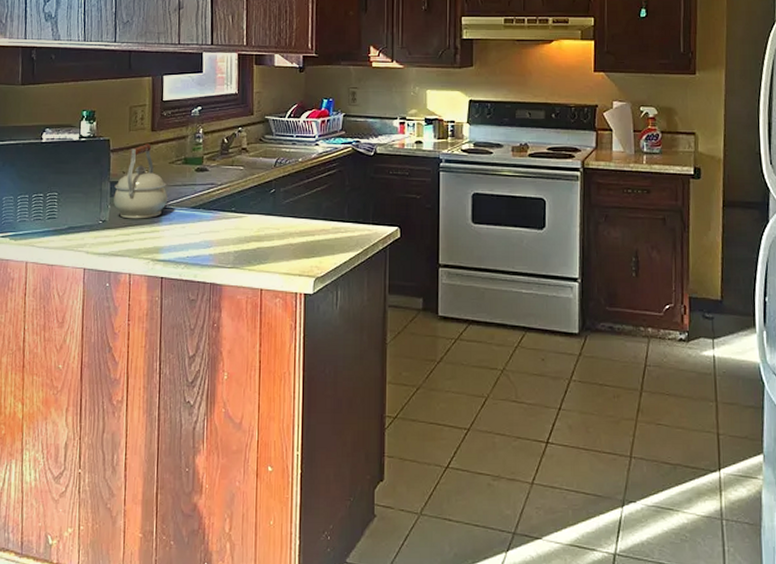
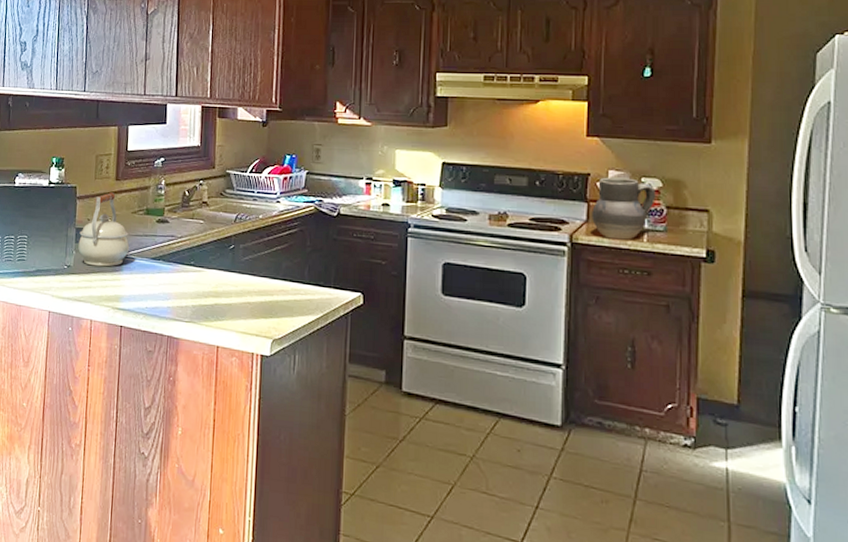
ceramic jug: none [600,108,652,163] -> present [592,177,656,240]

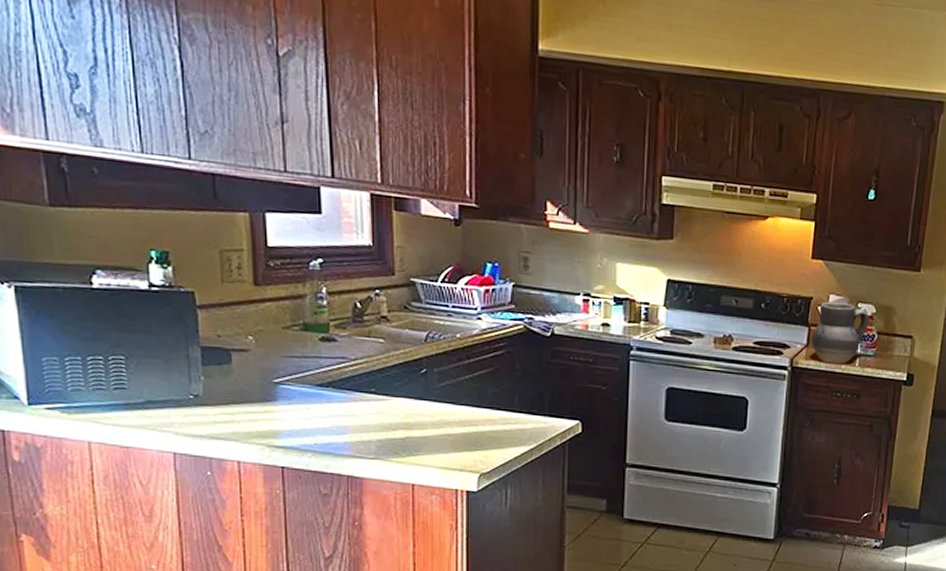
kettle: present [78,192,130,267] -> none [207,301,284,396]

